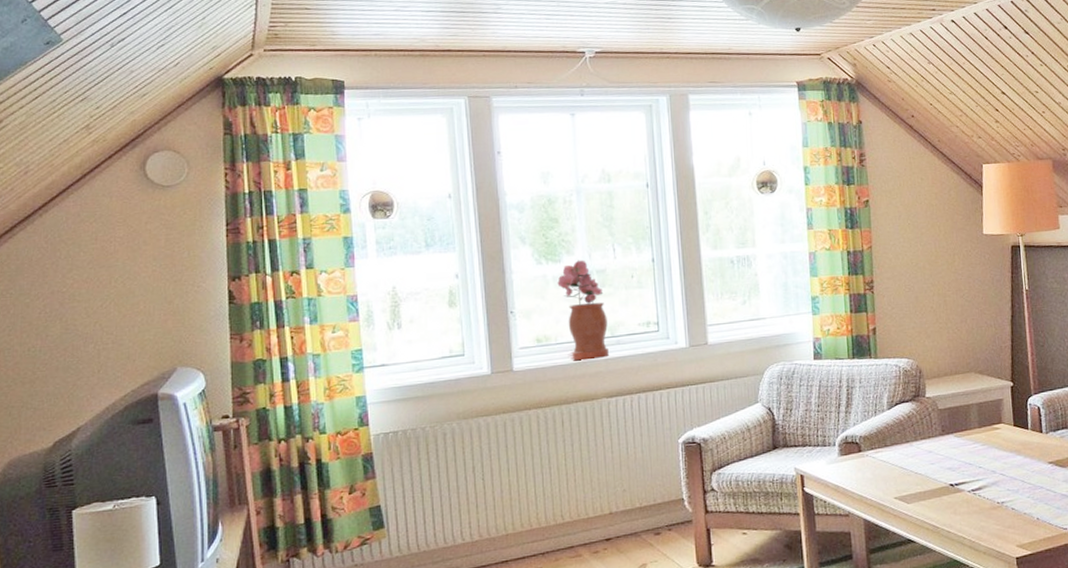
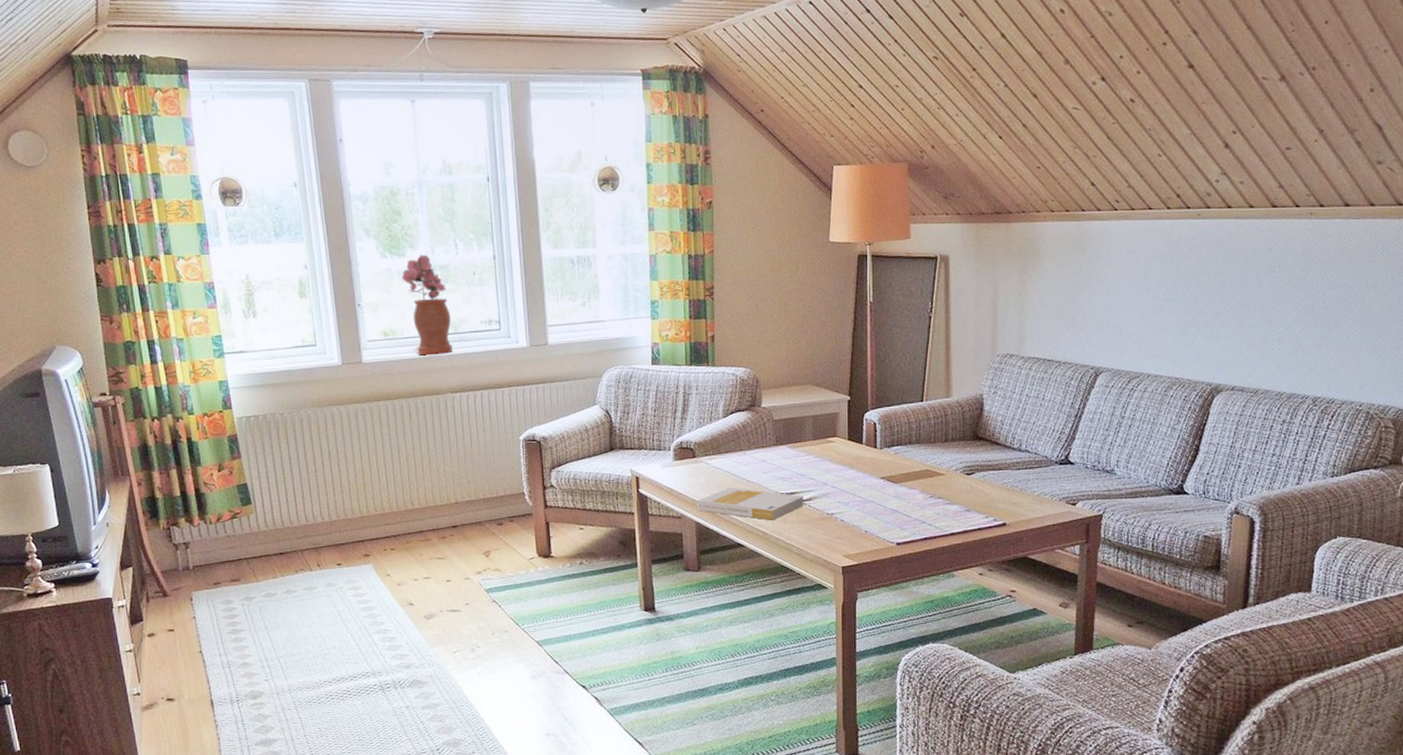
book: none [864,480,974,513] -> present [696,487,804,520]

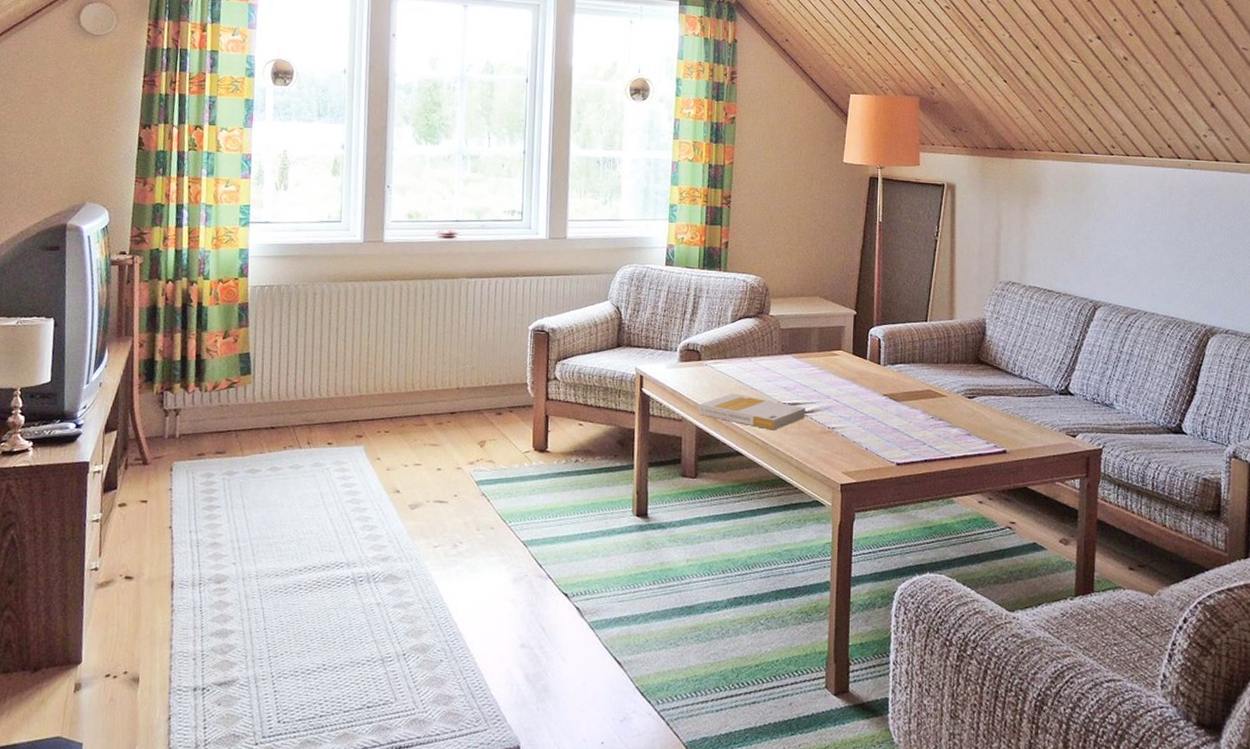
potted flower: present [402,254,452,356] -> none [433,144,476,240]

